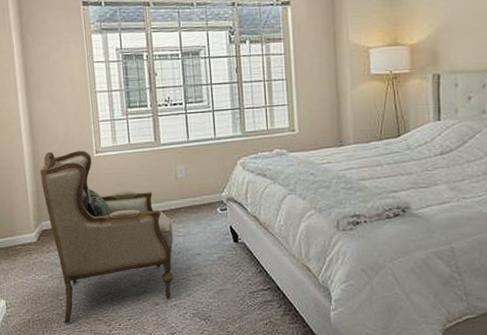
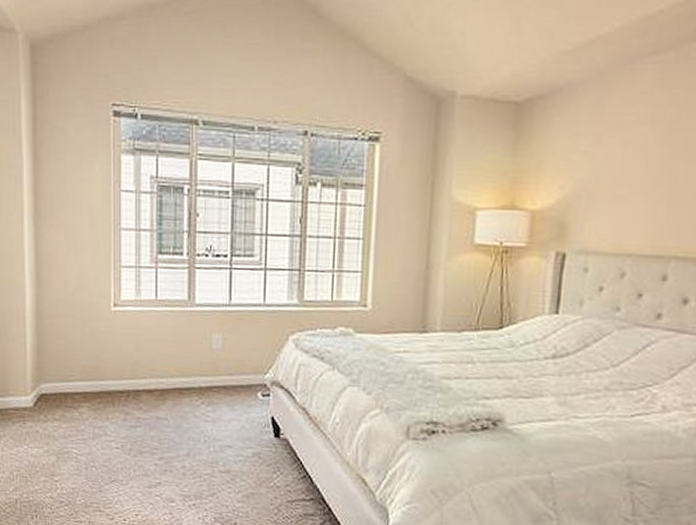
armchair: present [39,151,174,323] -> none [43,298,200,510]

